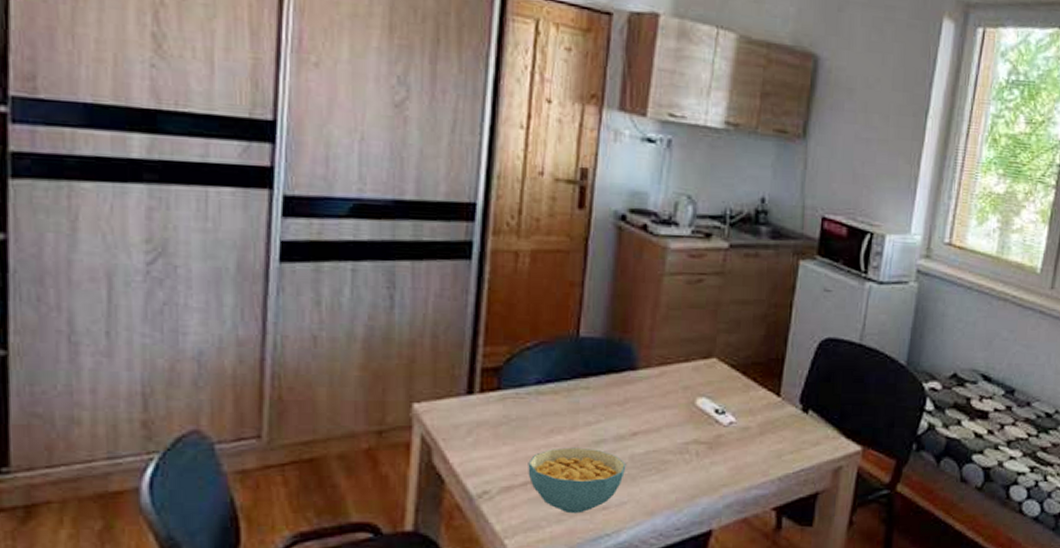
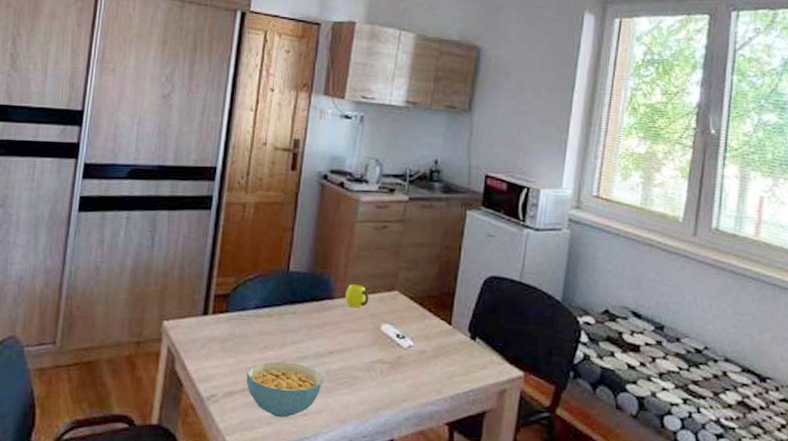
cup: none [652,351,681,380] -> present [345,284,369,308]

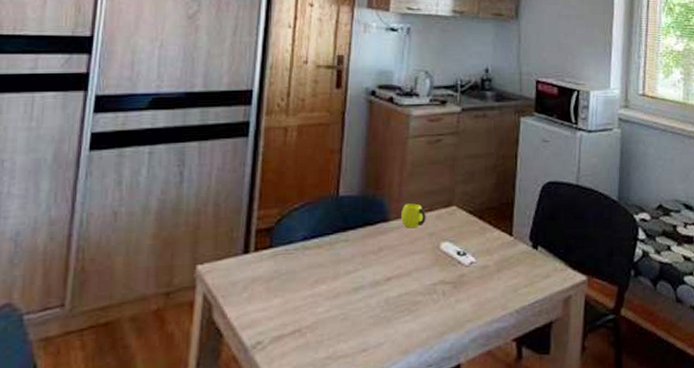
cereal bowl: present [246,361,324,418] -> none [296,295,382,358]

